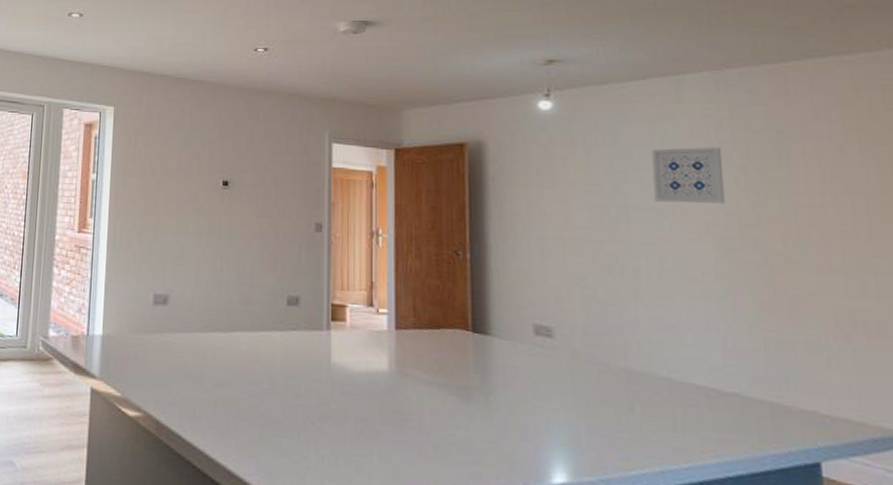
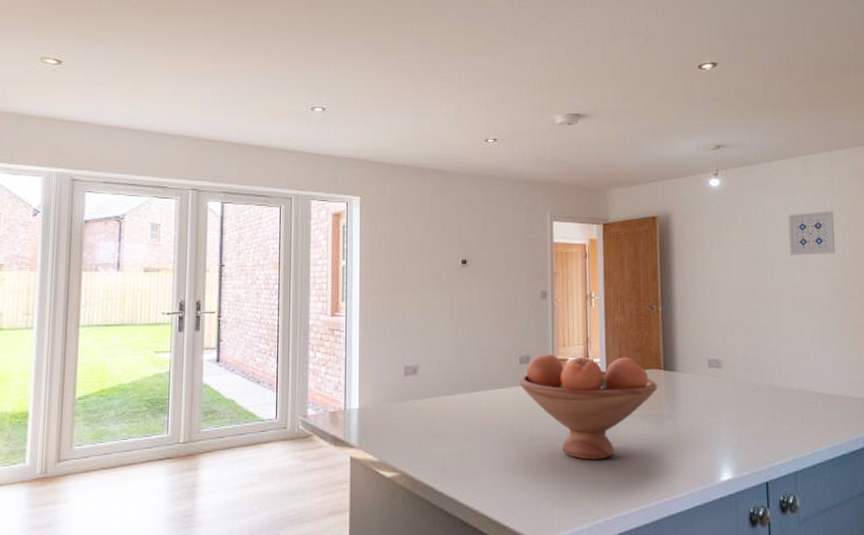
fruit bowl: none [286,296,463,432] -> present [519,353,657,460]

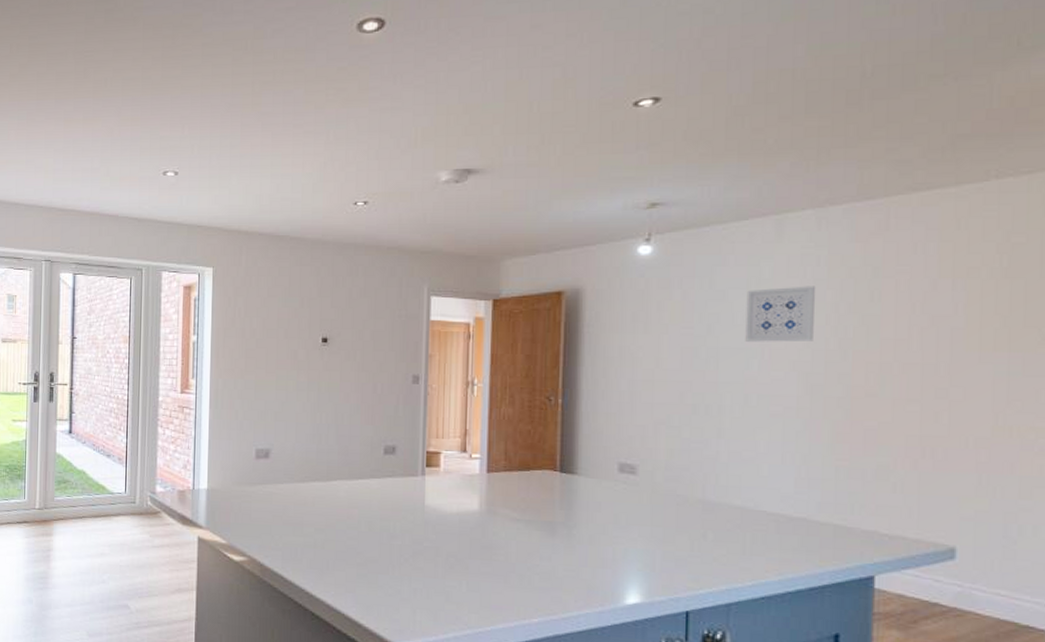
fruit bowl: present [519,353,657,460] -> none [382,444,550,565]

